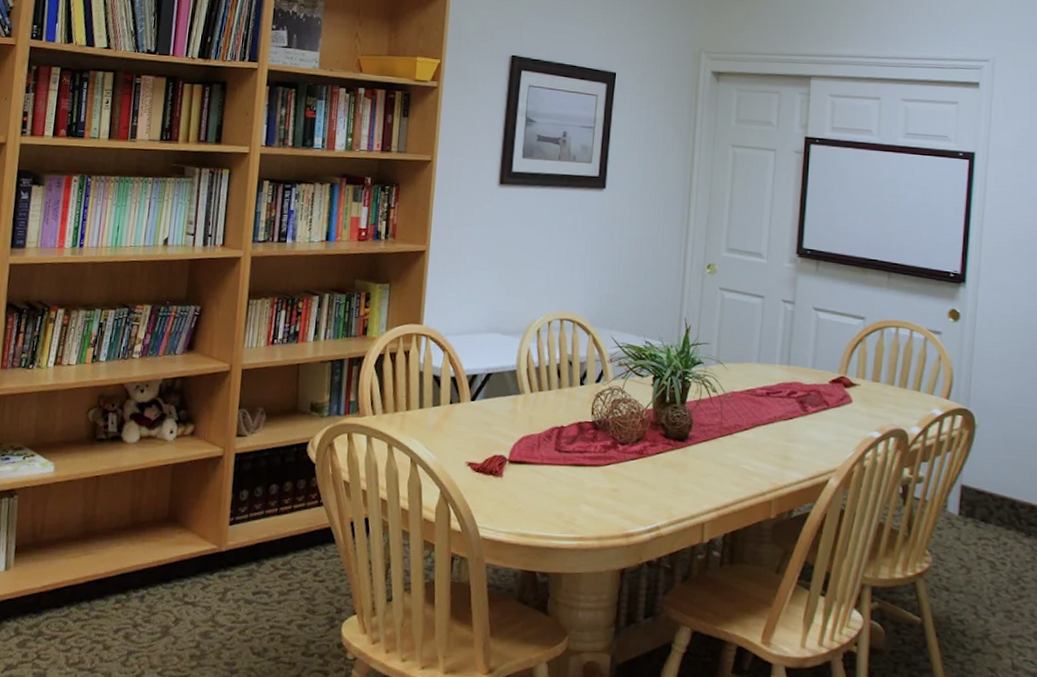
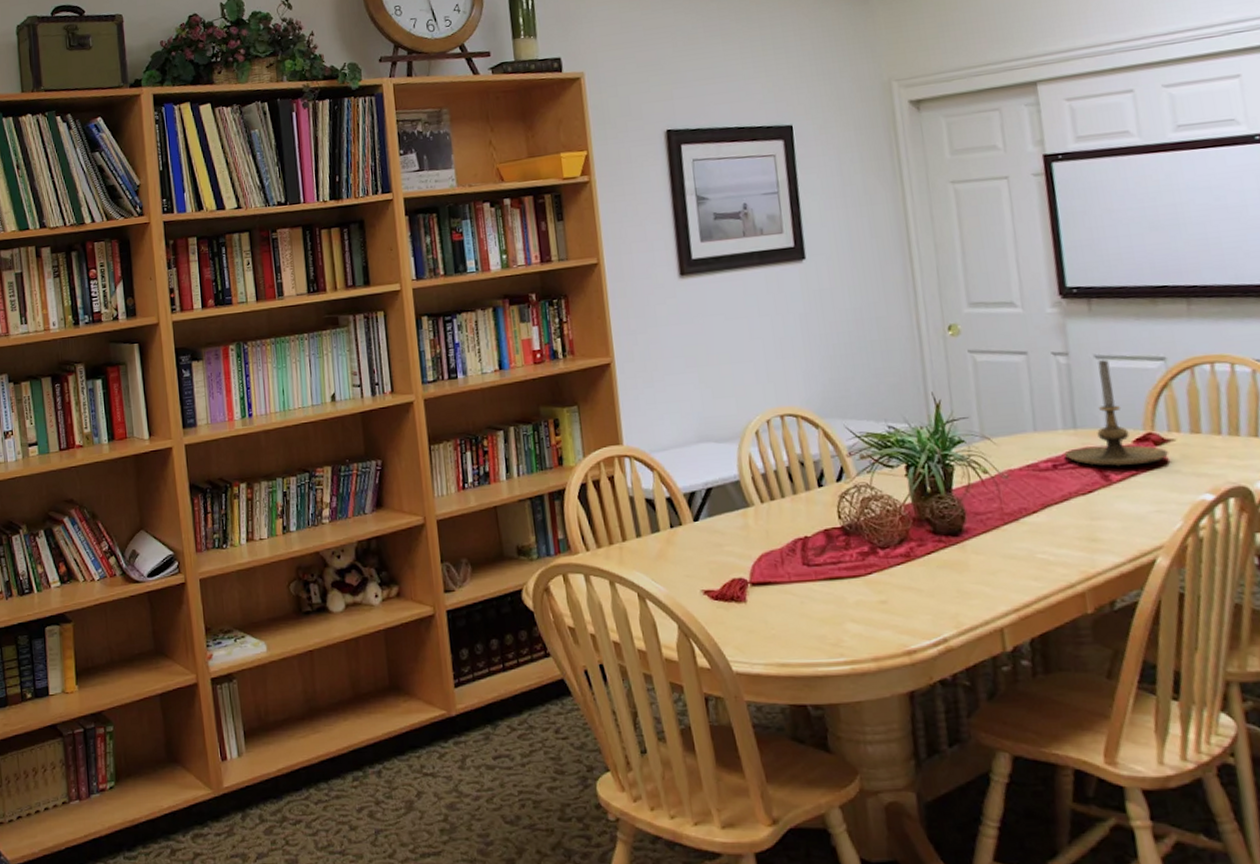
candle holder: none [777,311,854,401] -> present [1064,359,1169,466]

